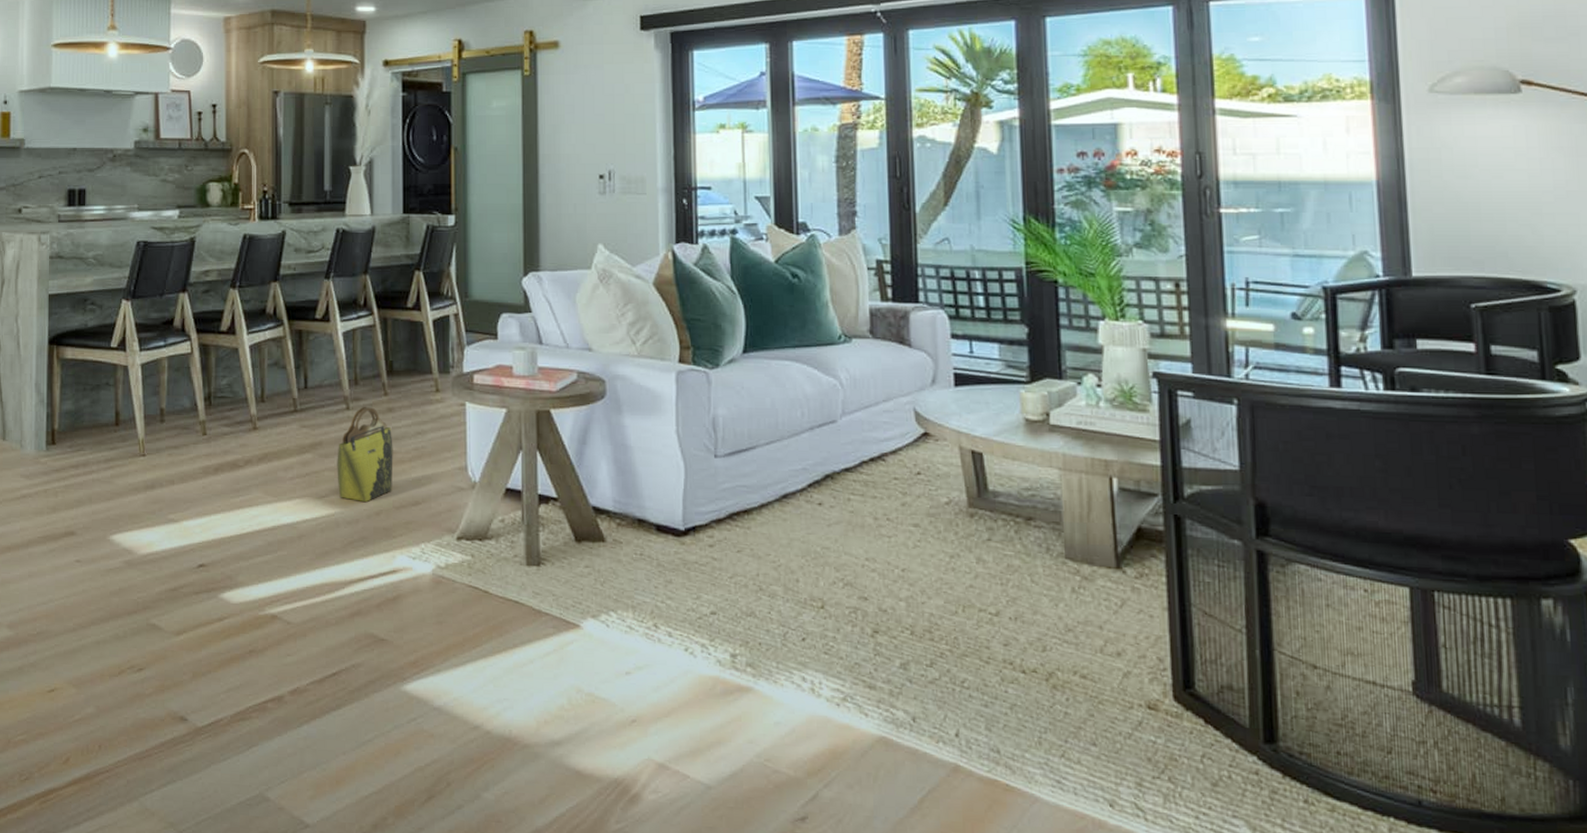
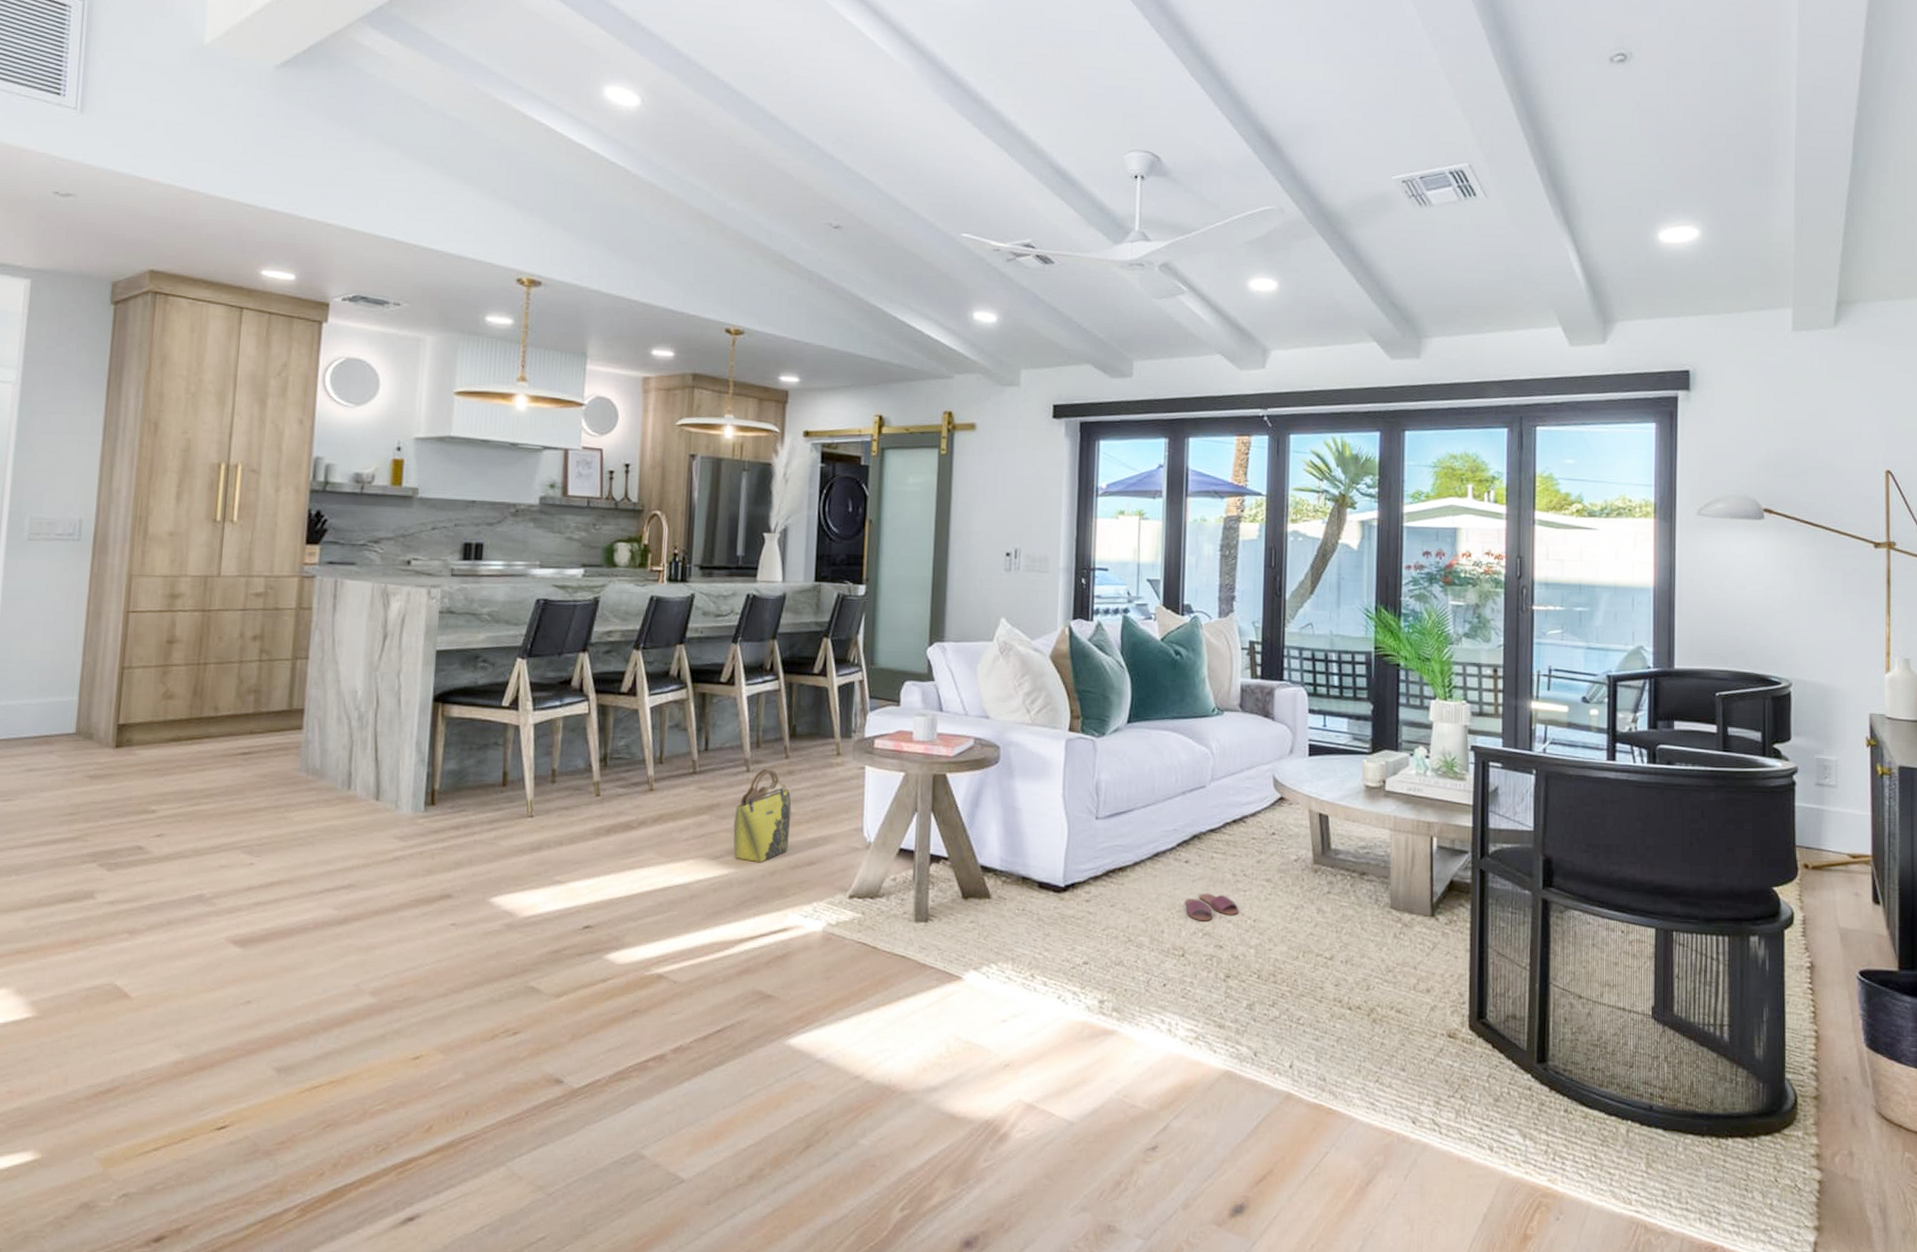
slippers: none [821,538,884,570] -> present [1185,893,1239,922]

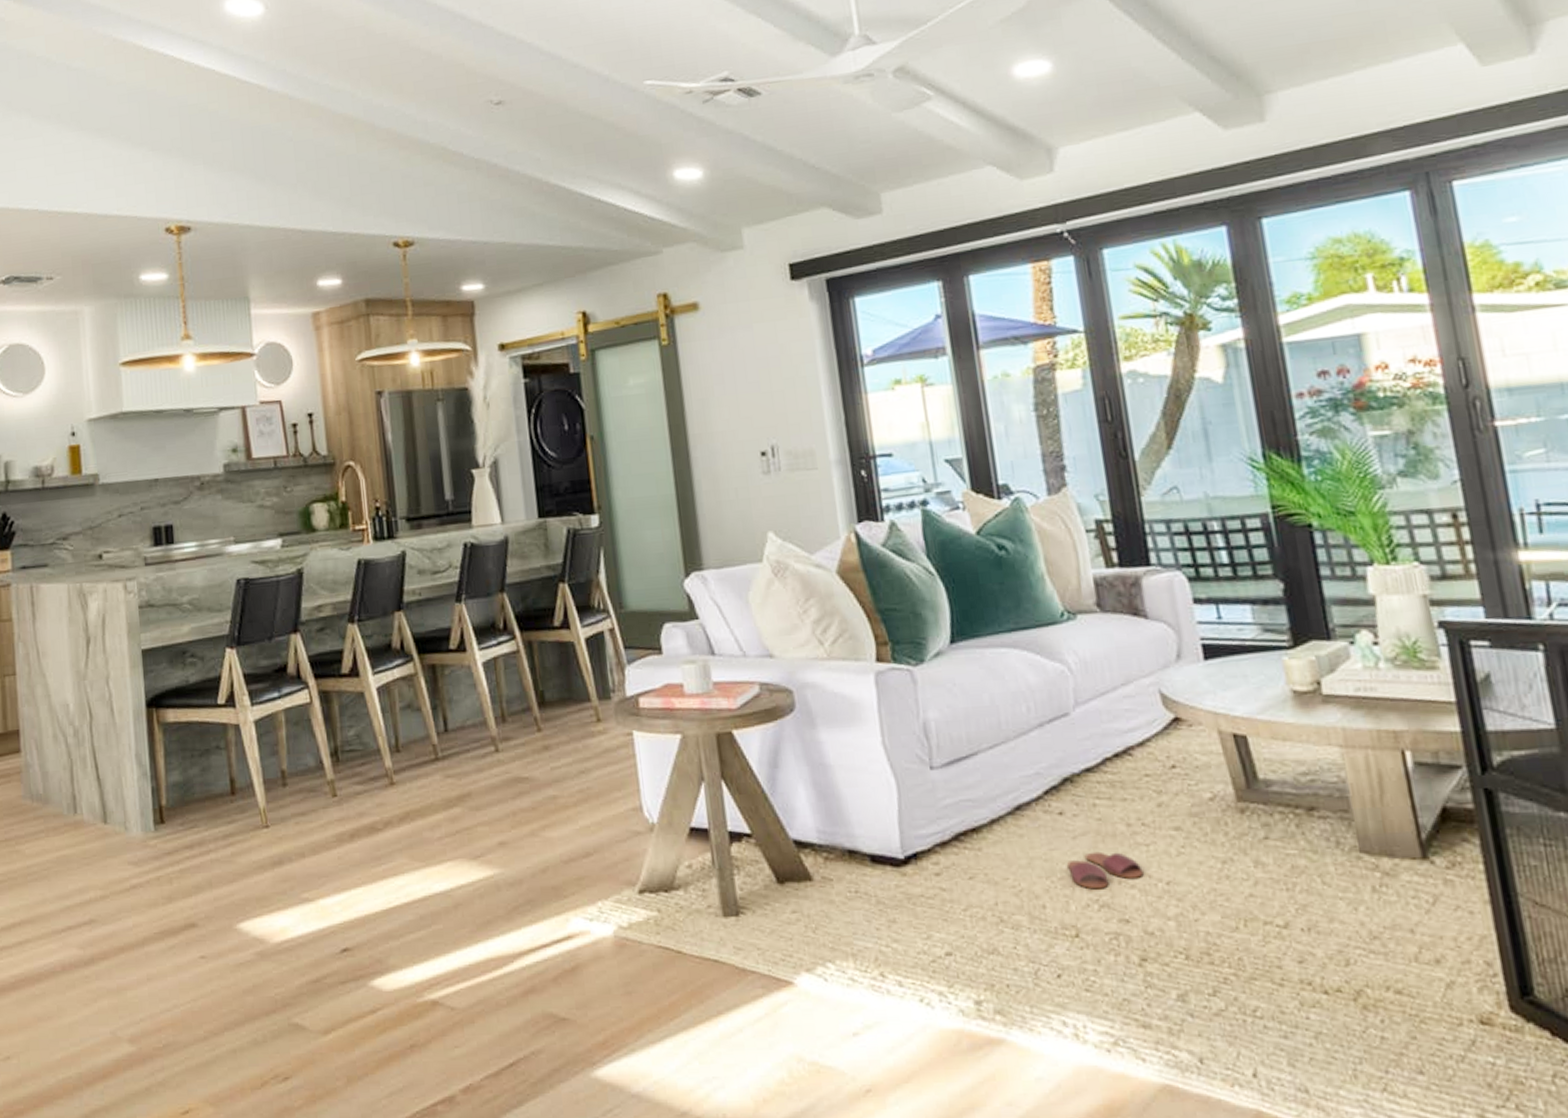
tote bag: present [733,769,792,863] -> none [489,746,558,859]

